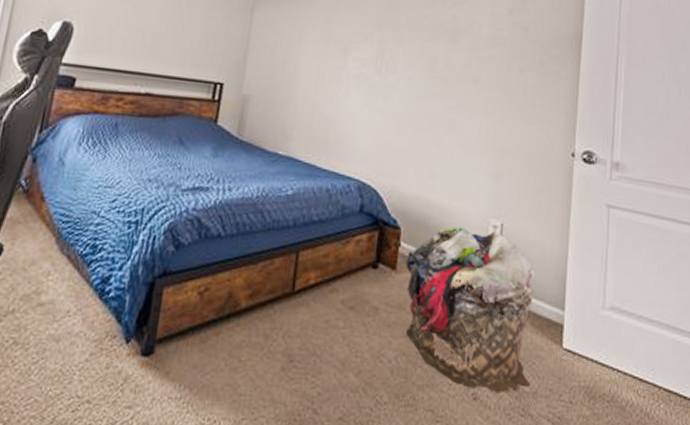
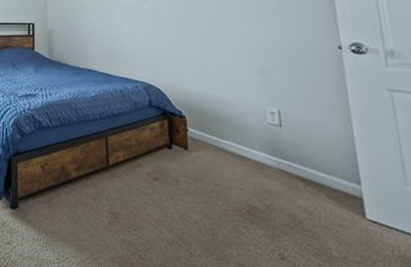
laundry basket: present [405,227,536,393] -> none [195,114,337,256]

